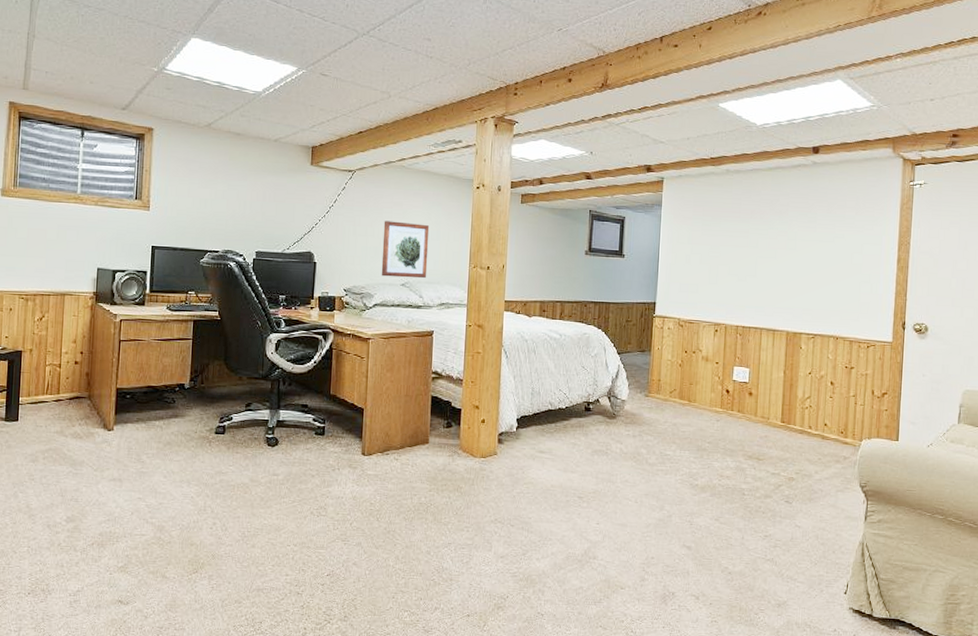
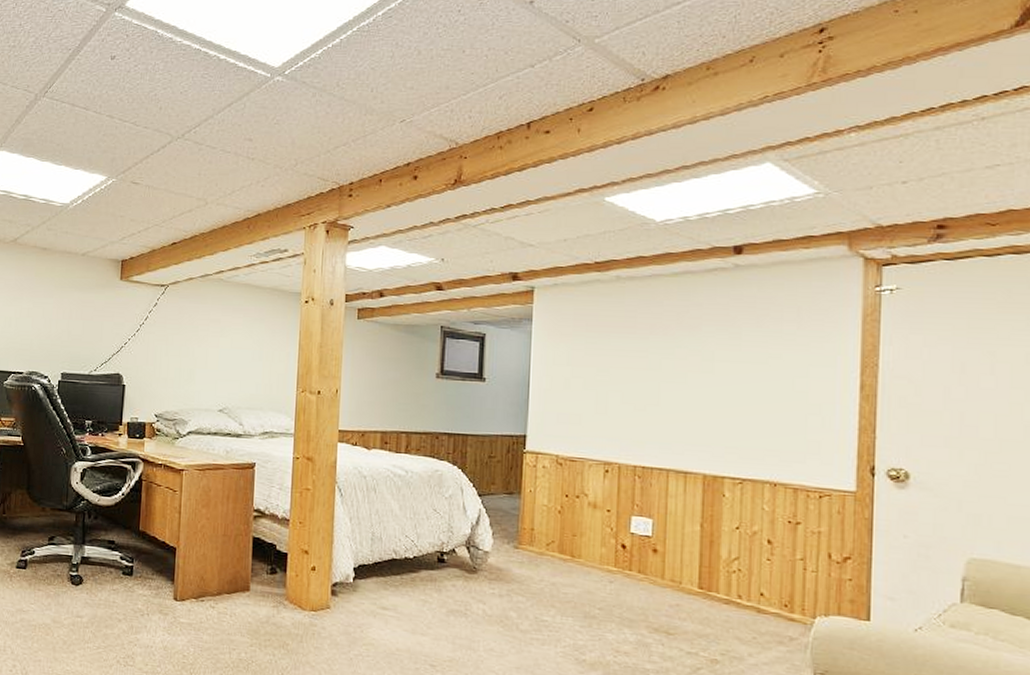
wall art: present [381,221,430,279] -> none [196,339,251,404]

